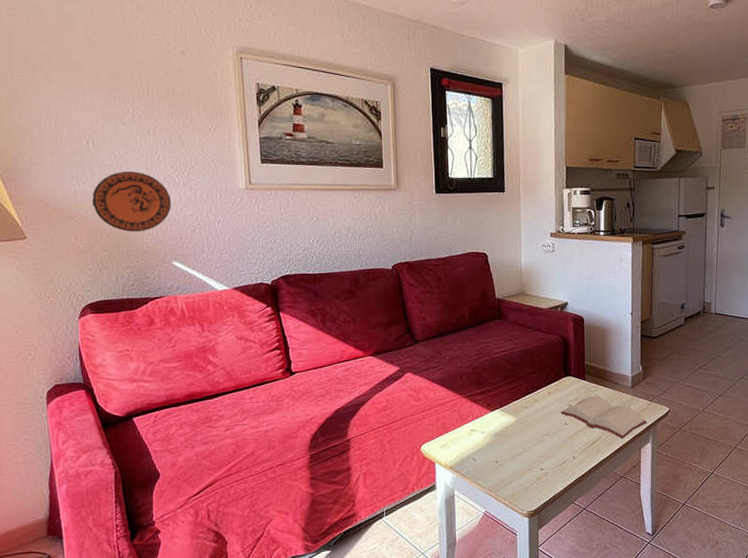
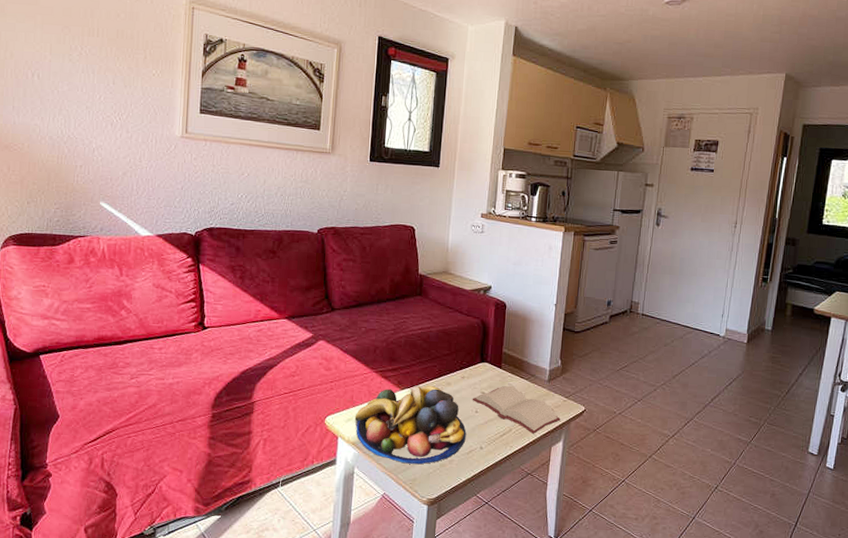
decorative plate: present [92,171,172,233] -> none [30,107,107,169]
fruit bowl: none [449,404,559,481] -> present [354,385,466,465]

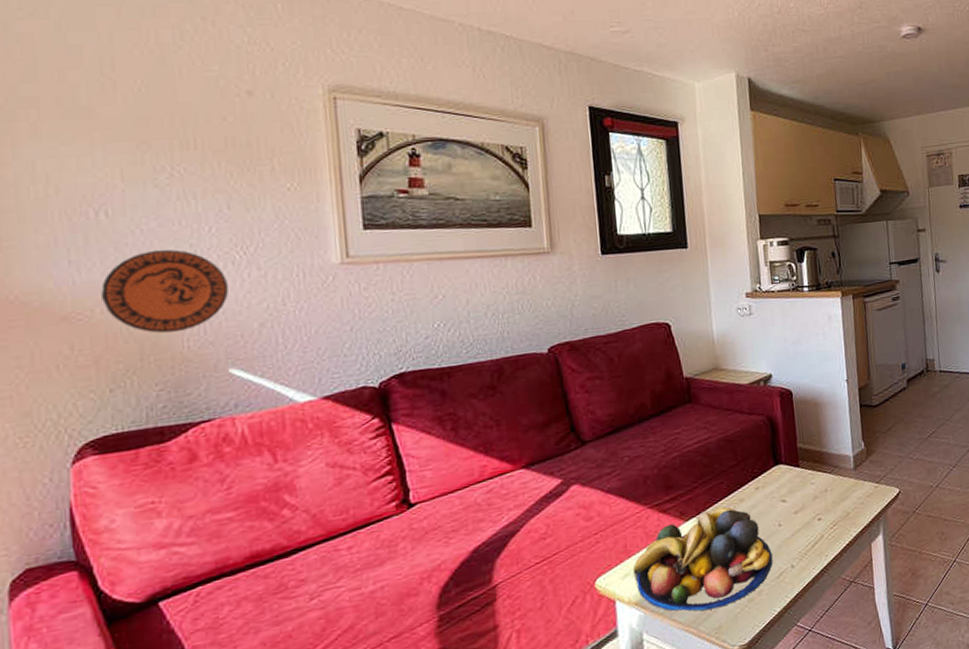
decorative plate: none [30,107,107,169] -> present [101,249,229,334]
hardback book: present [472,385,561,434] -> none [772,483,876,534]

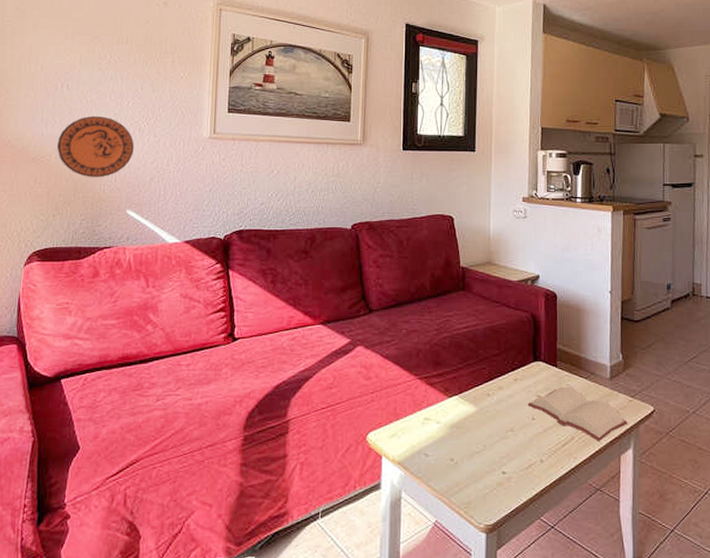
fruit bowl: present [632,507,773,611] -> none [399,391,524,484]
hardback book: none [772,483,876,534] -> present [527,386,628,441]

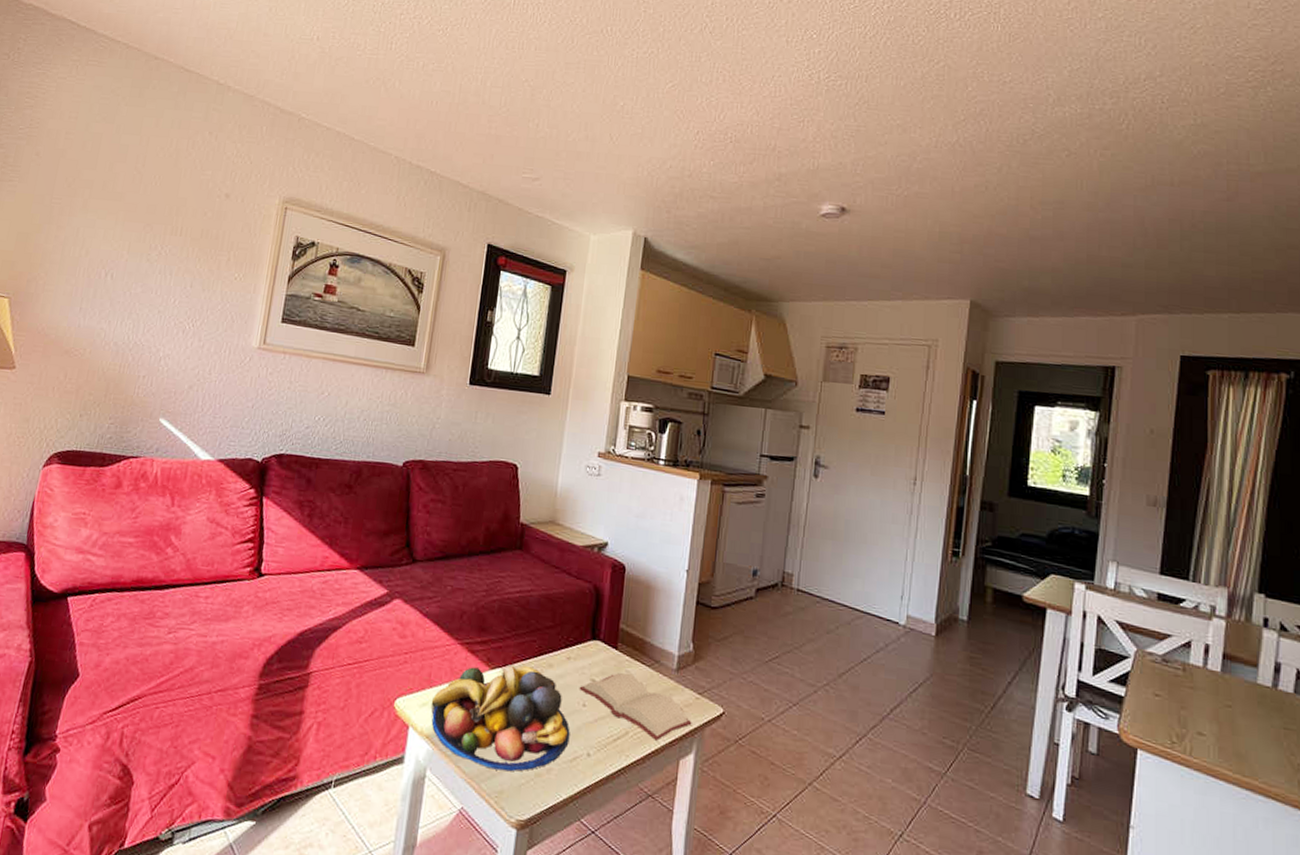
decorative plate: present [57,115,135,178] -> none [93,310,176,380]
fruit bowl: none [399,391,524,484] -> present [431,664,570,772]

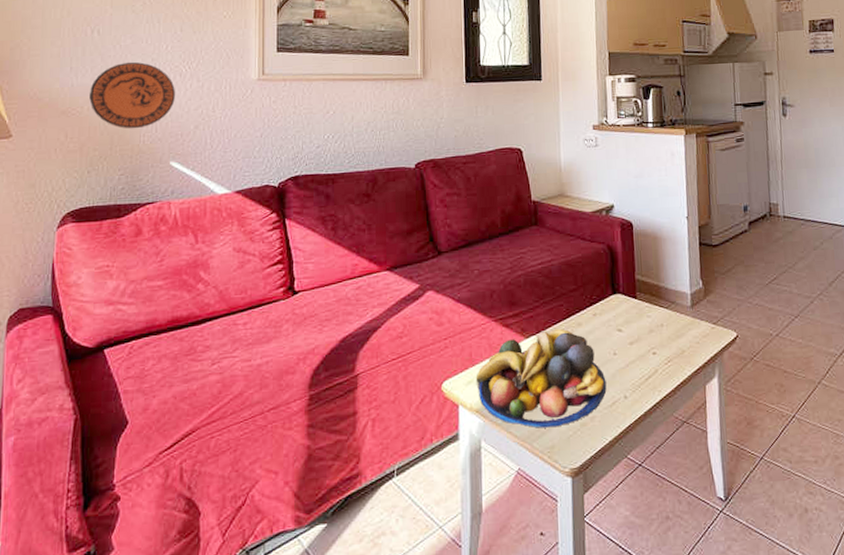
decorative plate: none [93,310,176,380] -> present [89,61,176,129]
hardback book: present [579,672,692,741] -> none [608,317,712,372]

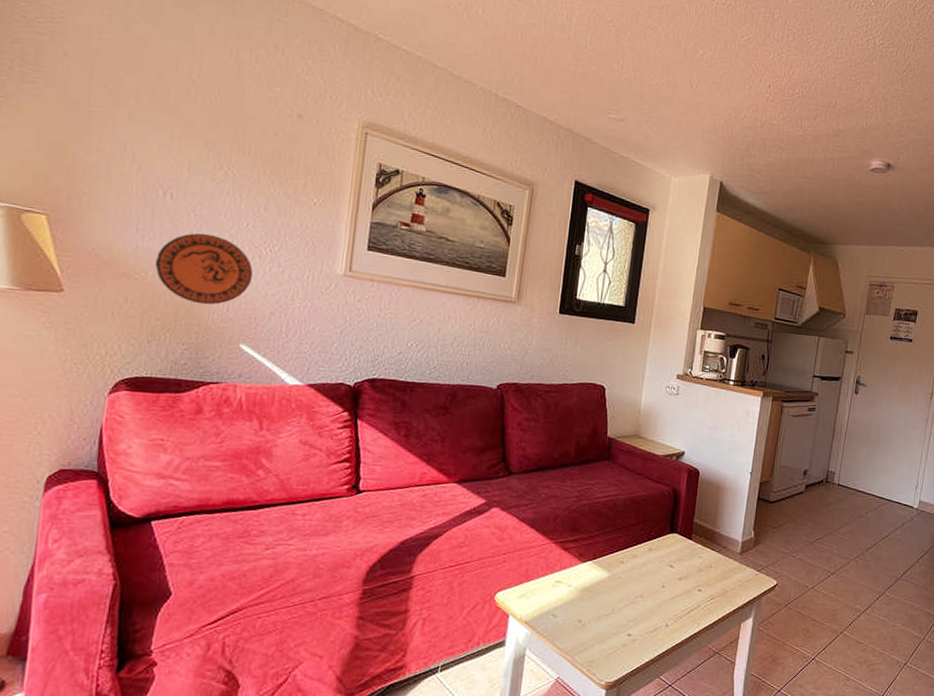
fruit bowl: present [476,329,607,428] -> none [528,558,652,645]

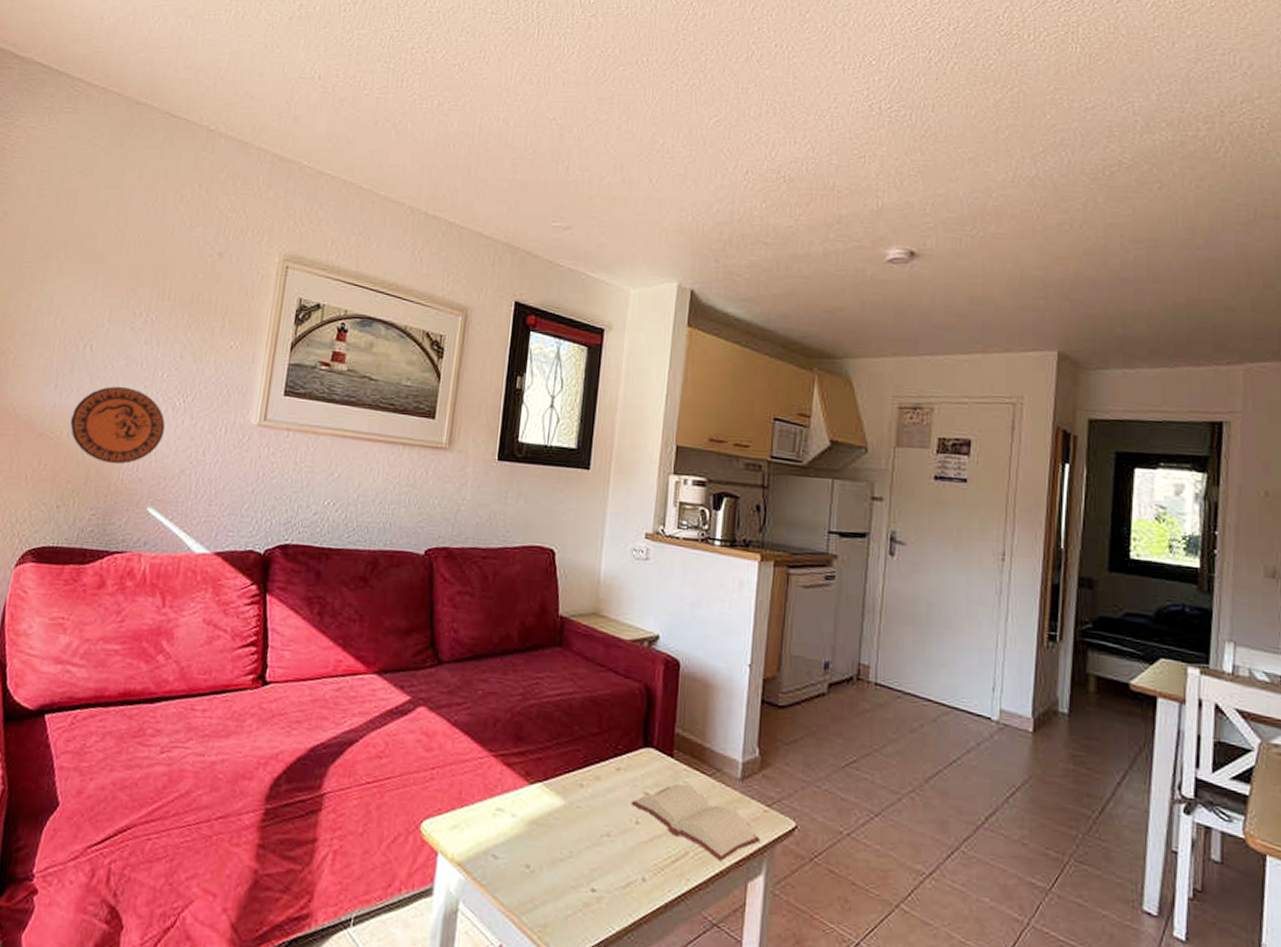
hardback book: none [659,558,752,610] -> present [630,783,761,861]

